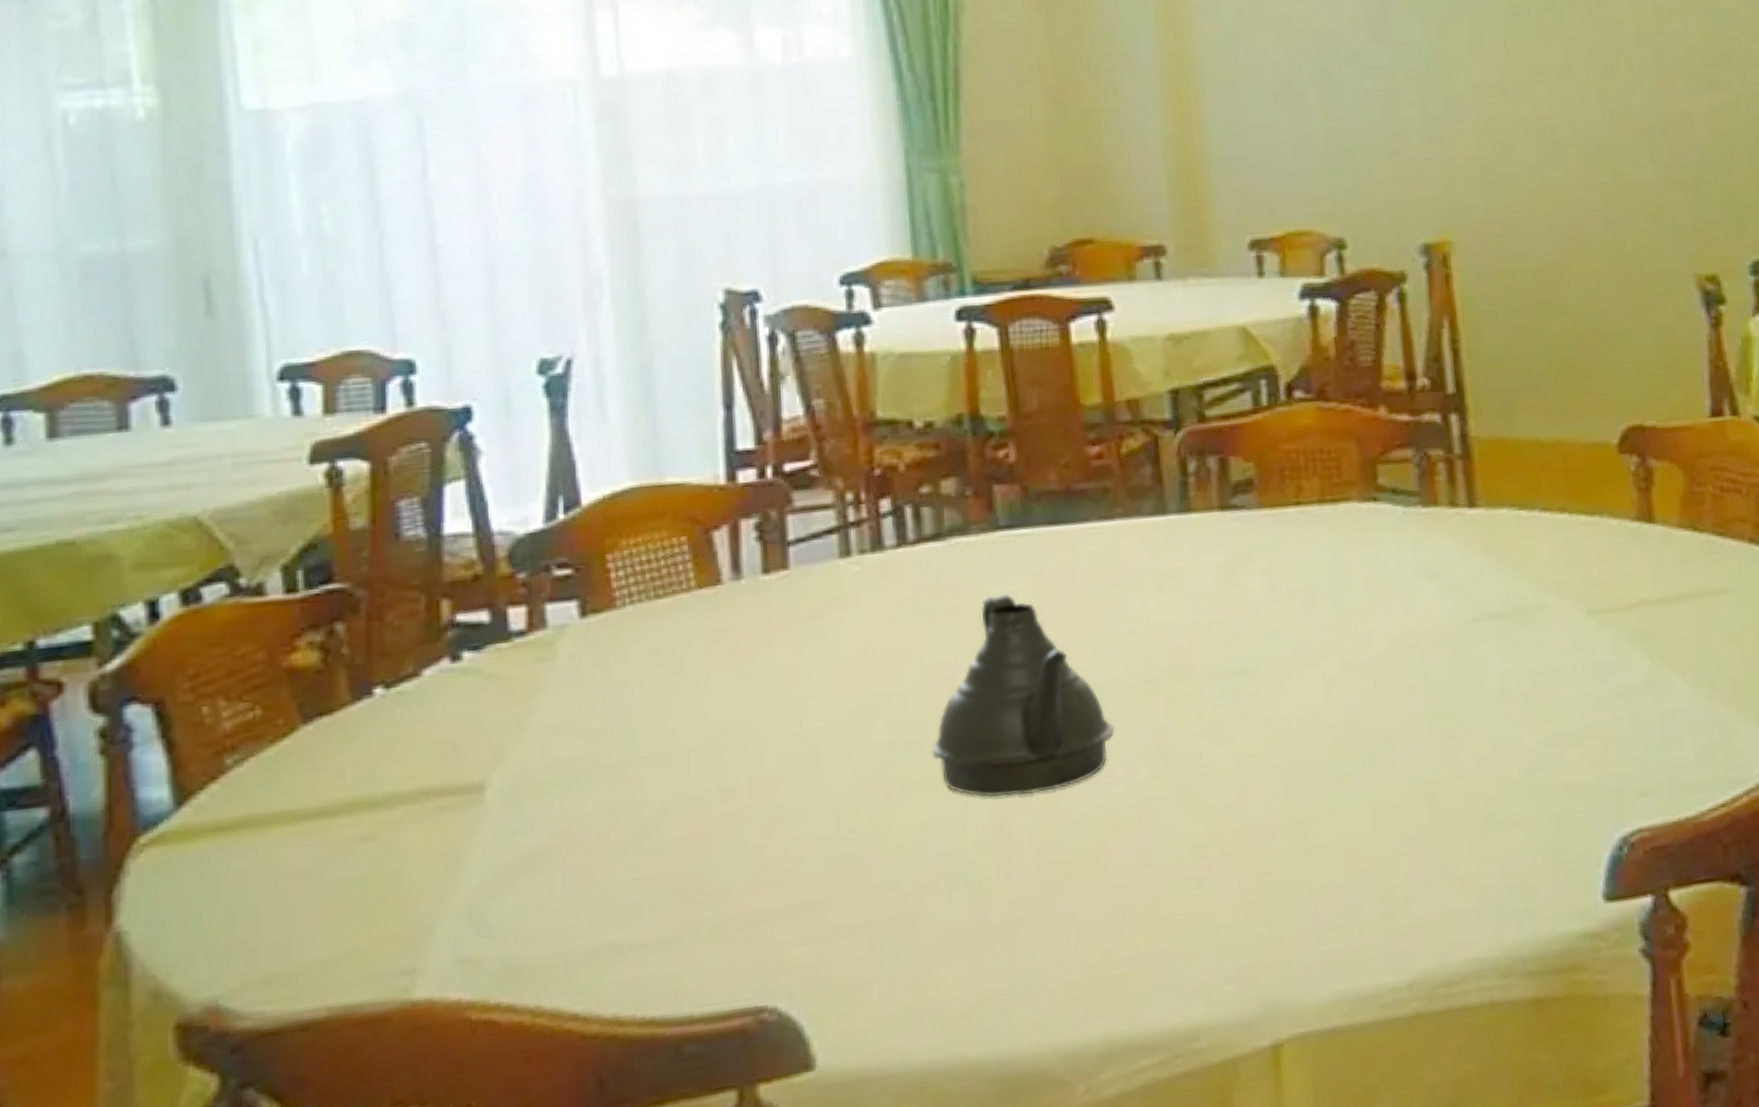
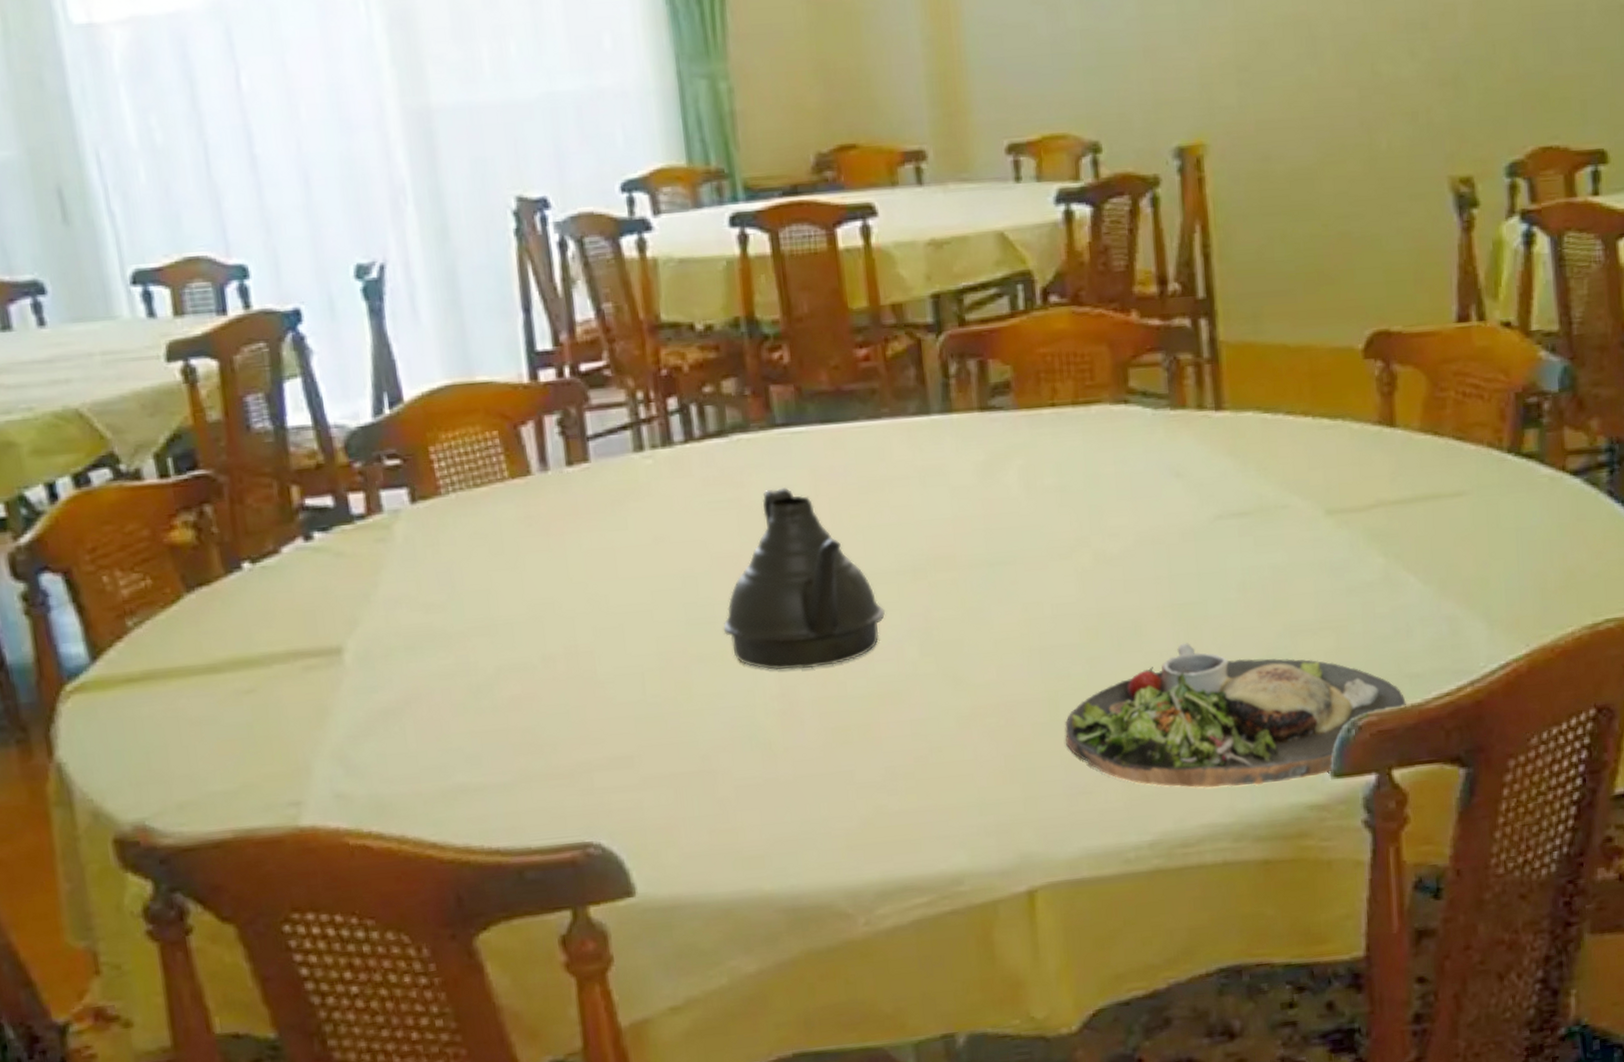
dinner plate: none [1312,756,1681,918] -> present [1064,643,1407,788]

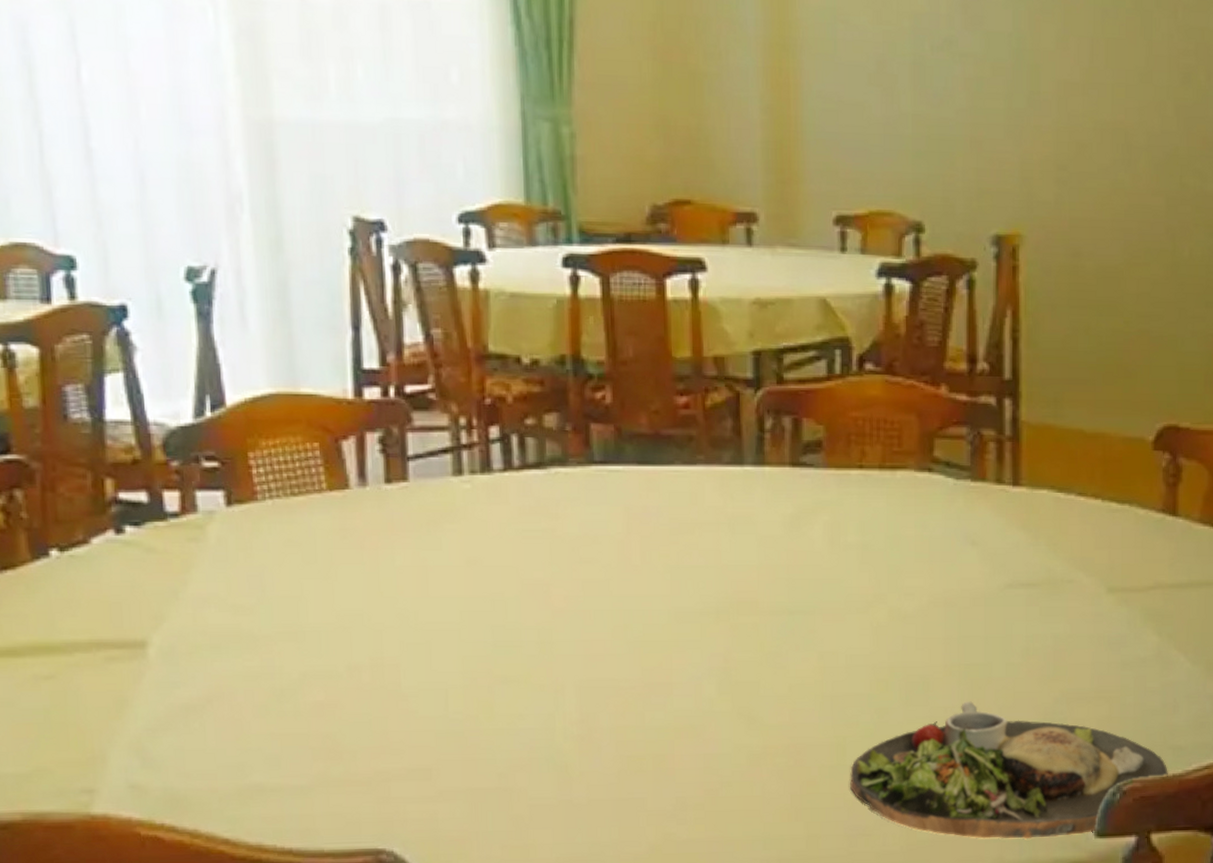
teapot: present [723,487,886,671] -> none [529,522,688,698]

